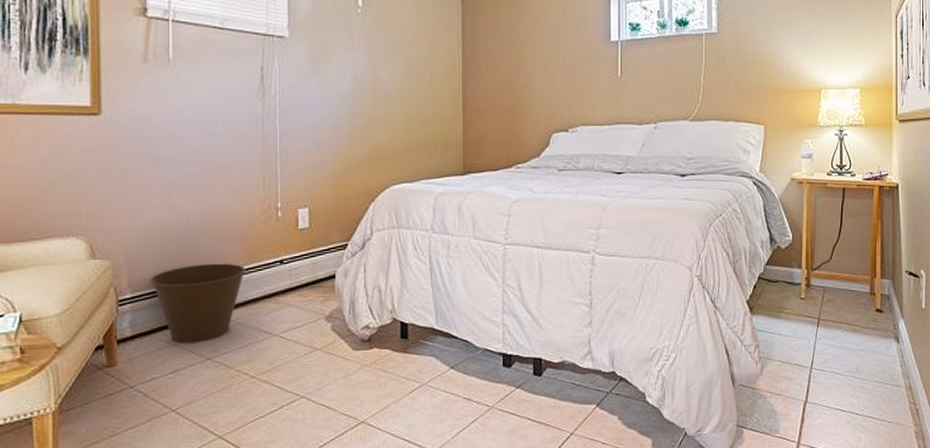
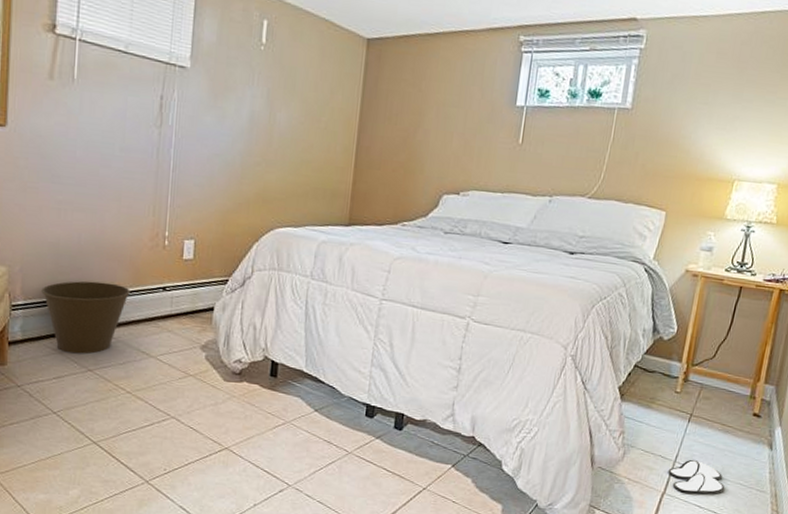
slippers: none [806,363,863,399] -> present [668,459,725,495]

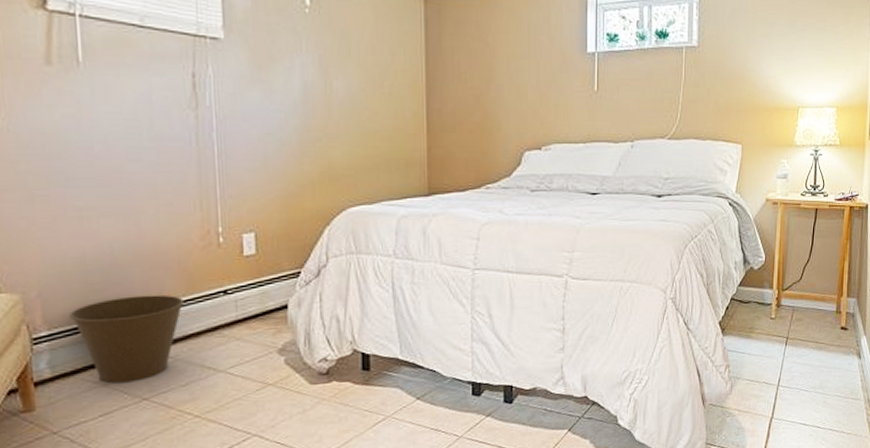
slippers: present [668,459,725,495] -> none [773,380,825,414]

